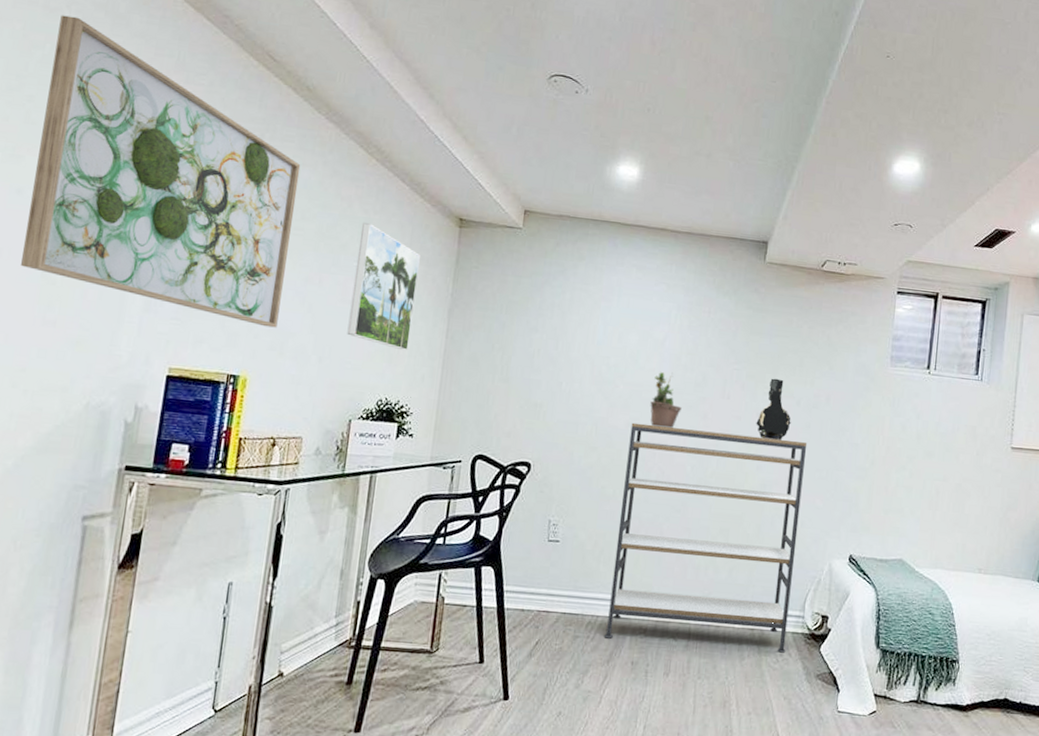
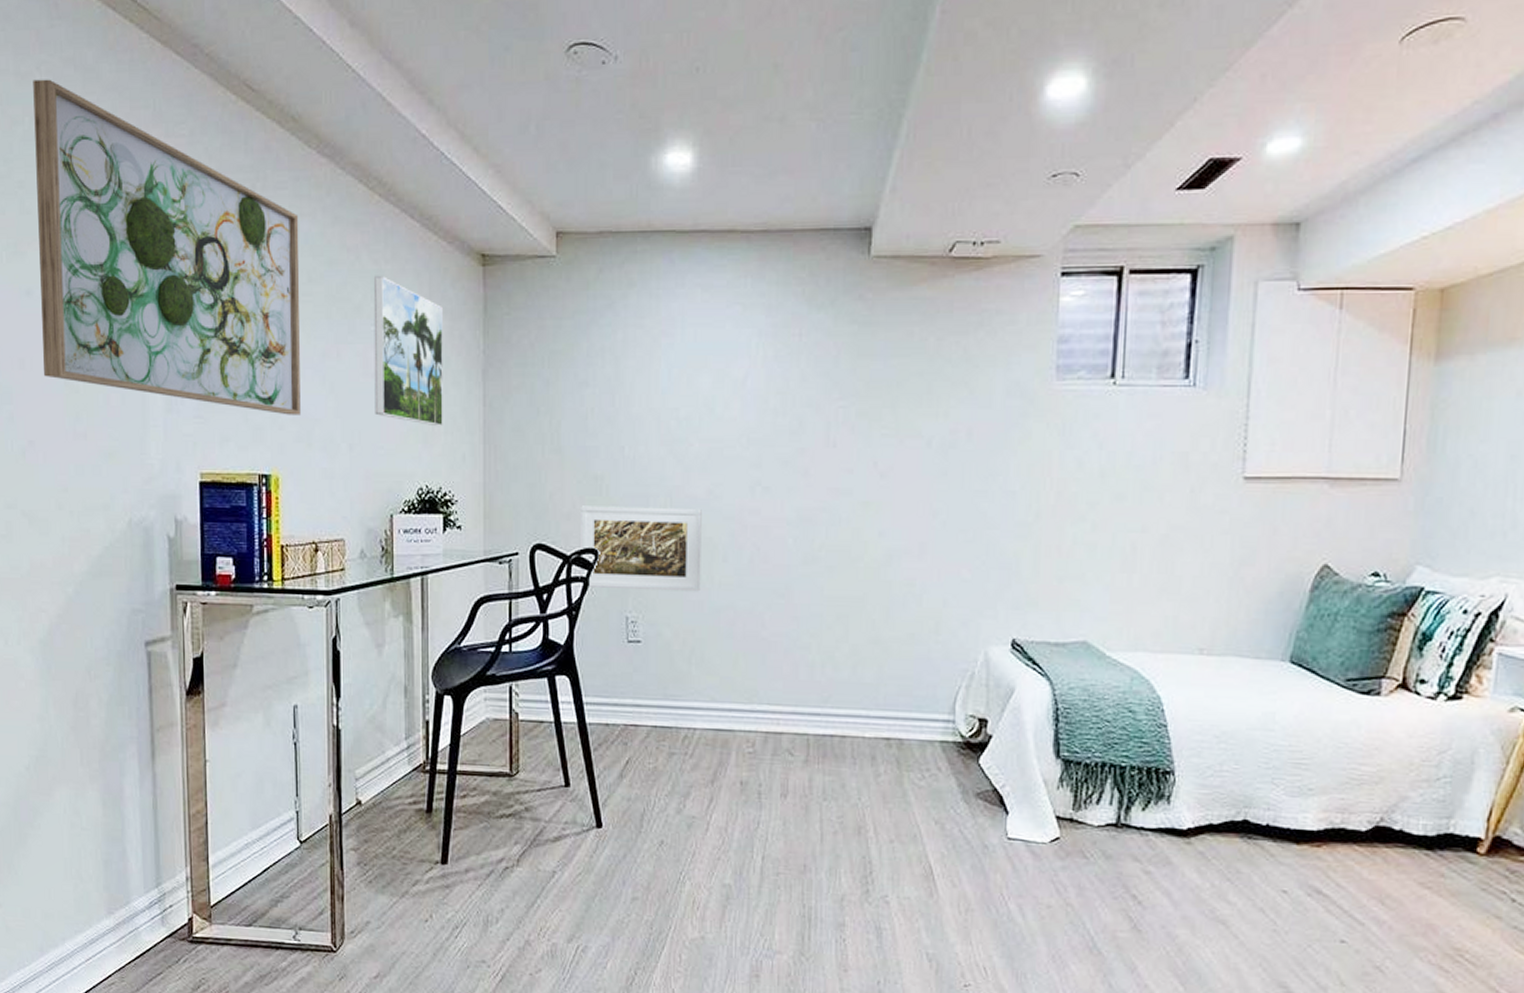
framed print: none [512,426,621,504] -> present [579,506,702,592]
shelving unit: present [604,422,808,653] -> none [704,489,945,767]
potted plant: present [650,372,682,429] -> none [734,419,775,493]
decorative vase: present [756,378,791,440] -> none [873,413,921,495]

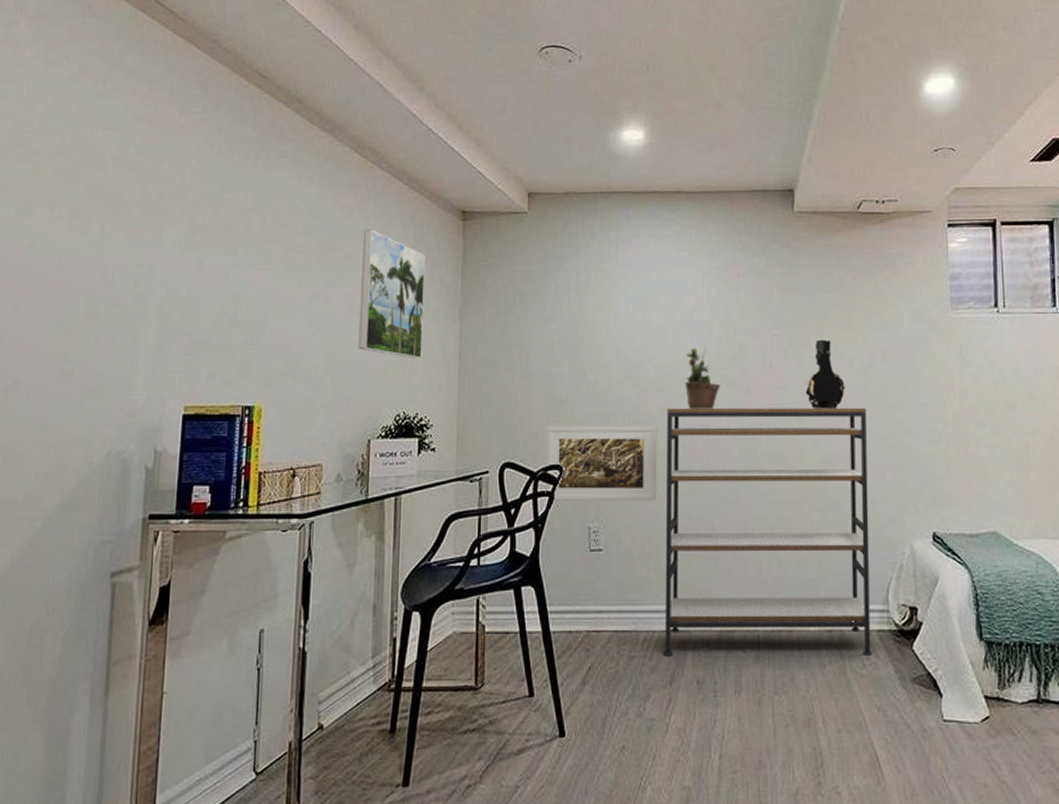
wall art: present [33,79,301,415] -> none [37,65,298,352]
shelving unit: none [704,489,945,767] -> present [662,407,873,656]
potted plant: none [734,419,775,493] -> present [685,347,720,410]
decorative vase: none [873,413,921,495] -> present [805,339,845,409]

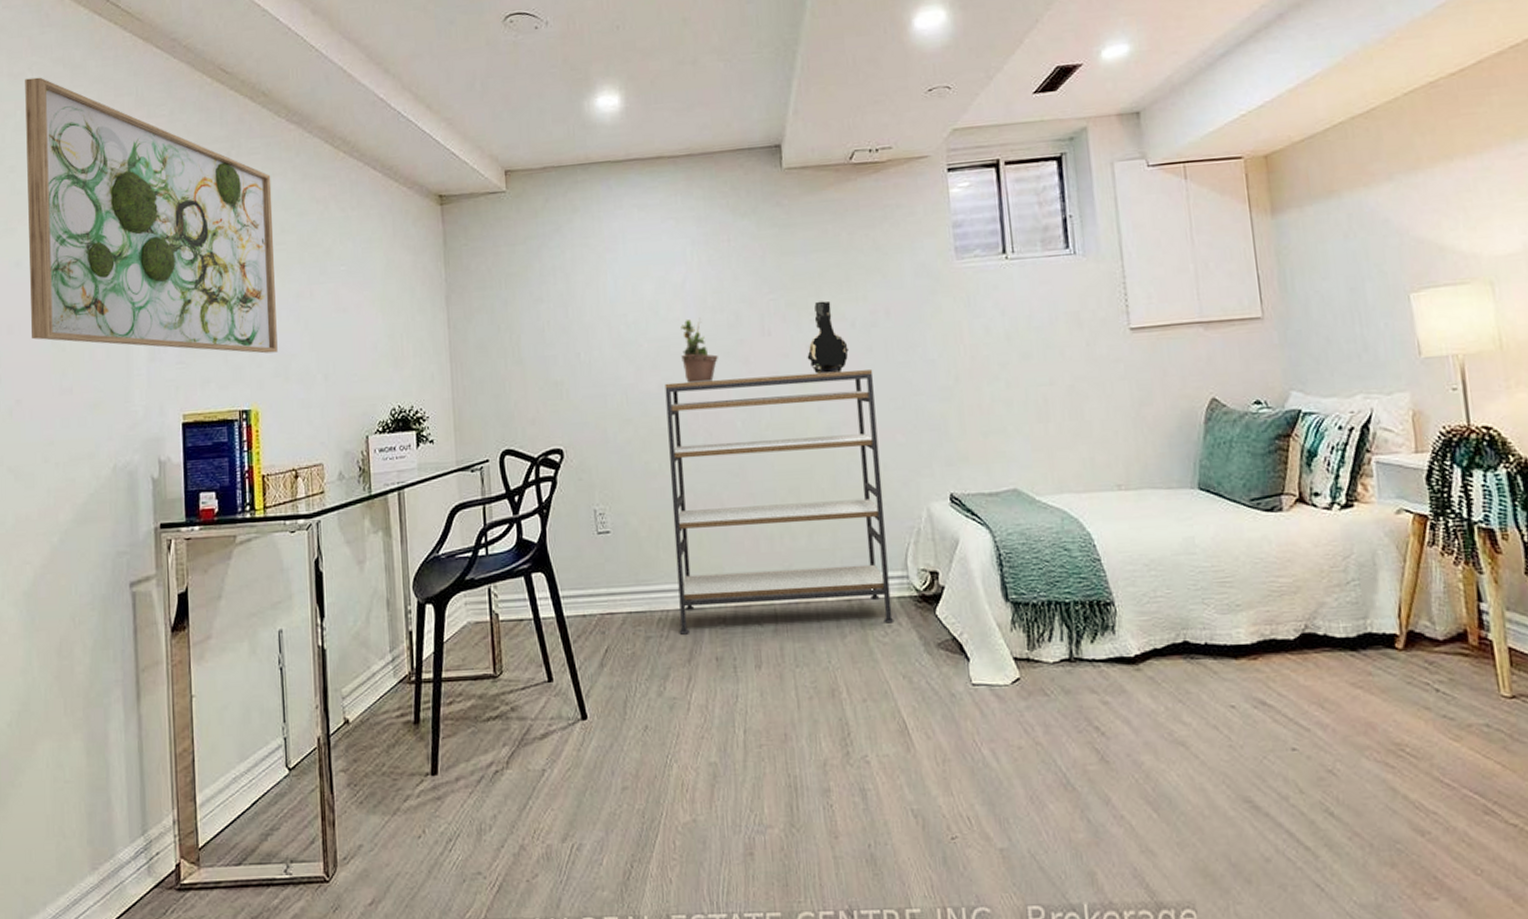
wall art: none [37,65,298,352] -> present [25,77,278,354]
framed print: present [358,228,425,359] -> none [342,221,412,351]
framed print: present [545,425,657,502] -> none [544,403,661,485]

